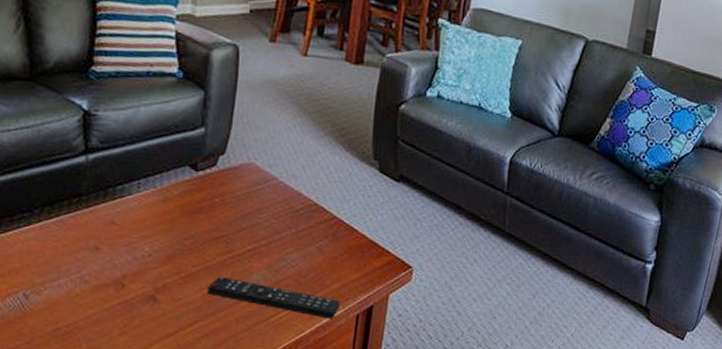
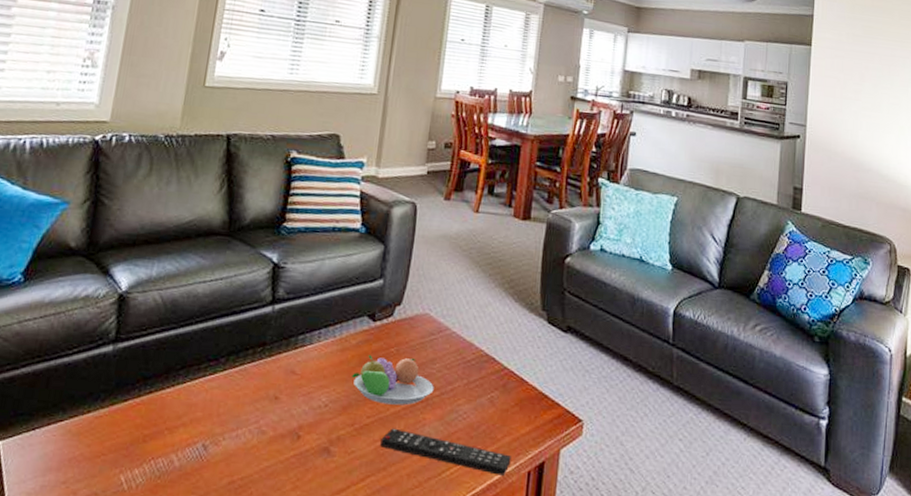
fruit bowl: none [175,205,261,255] -> present [351,355,434,406]

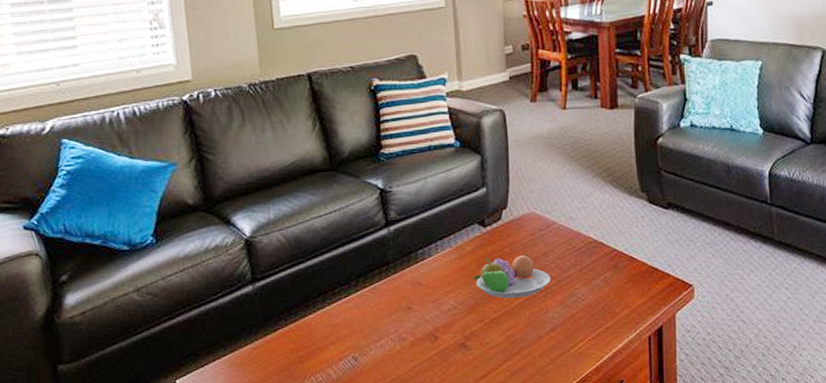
remote control: present [380,428,511,476] -> none [510,317,632,344]

